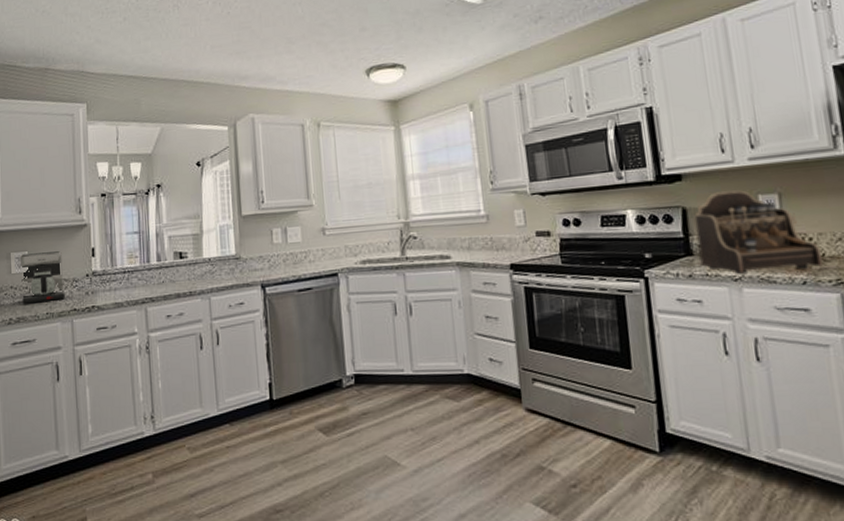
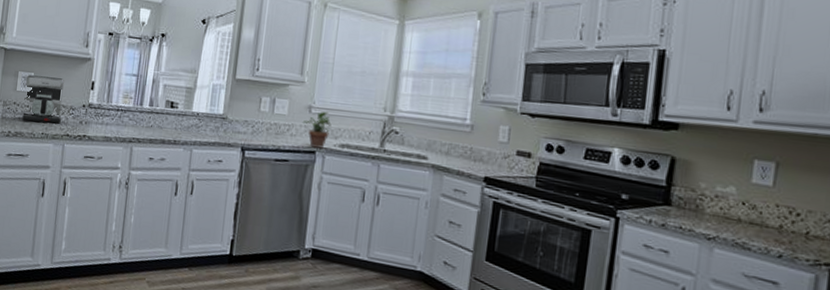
potted plant: none [318,230,349,270] -> present [302,111,332,149]
spice rack: present [694,190,823,275] -> none [676,148,806,245]

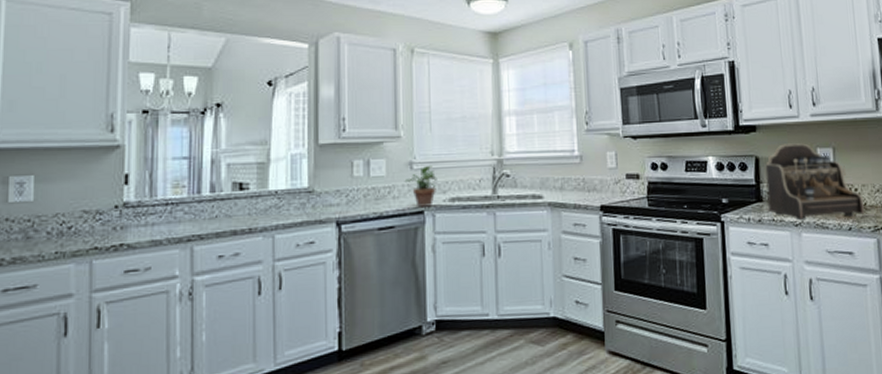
coffee maker: present [22,74,64,124] -> none [20,175,83,241]
spice rack: none [676,148,806,245] -> present [765,143,864,221]

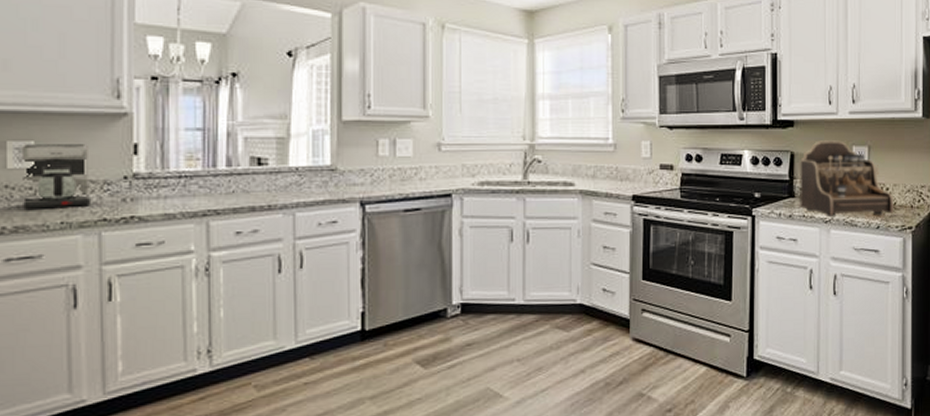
coffee maker: none [20,175,83,241] -> present [20,143,90,209]
potted plant: present [404,165,437,207] -> none [432,147,466,190]

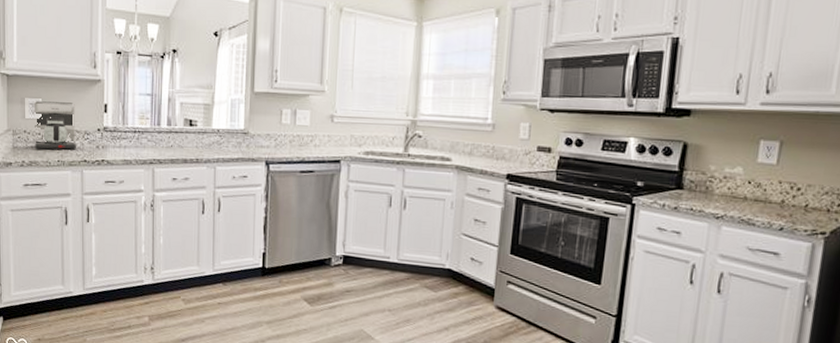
spice rack: present [800,140,893,218] -> none [688,132,806,218]

